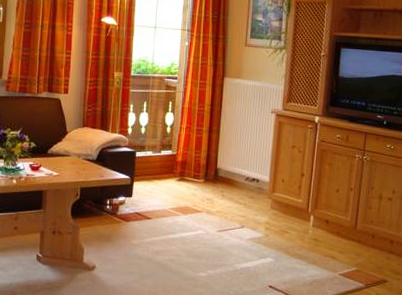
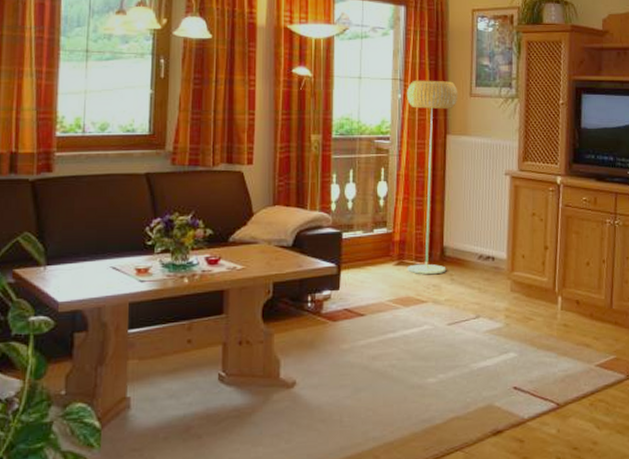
floor lamp: none [186,31,236,190] -> present [407,80,458,274]

